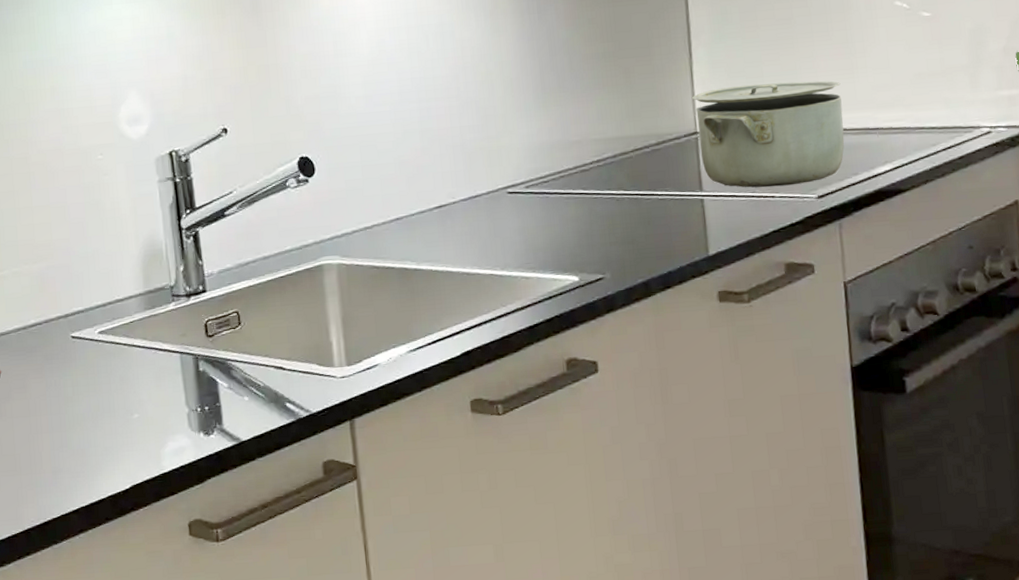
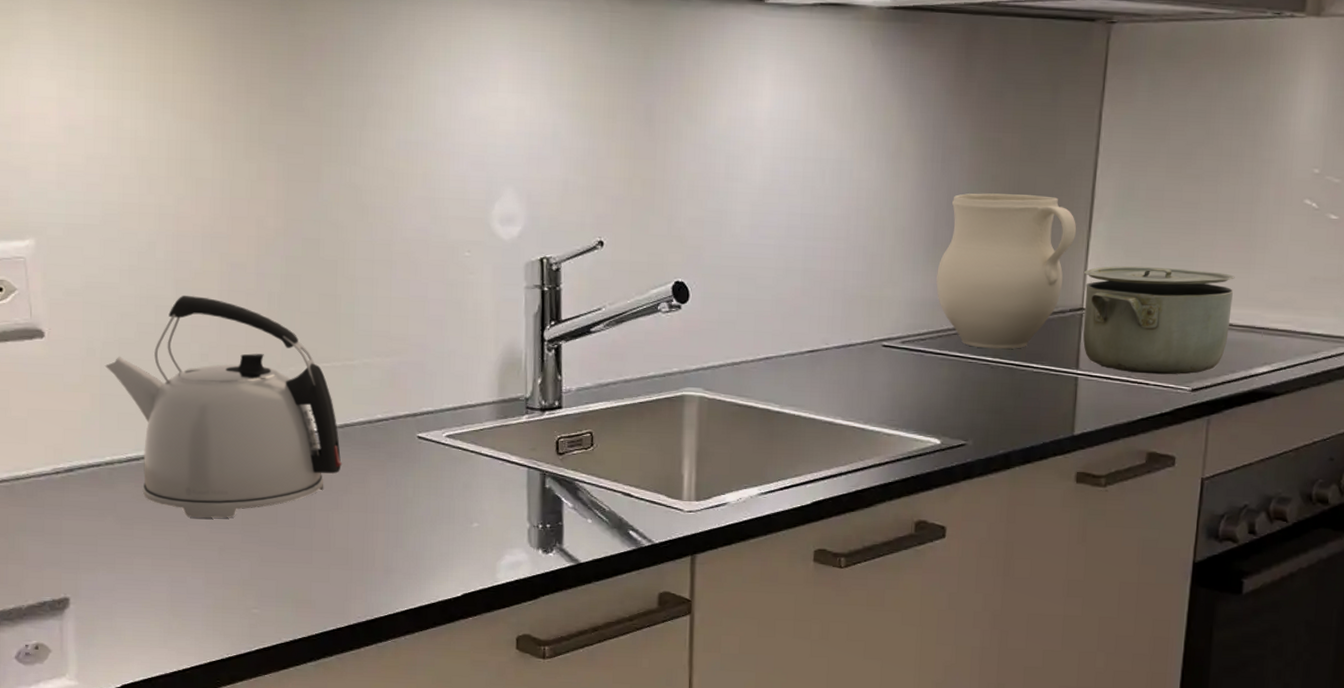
ceramic jug: none [549,31,679,183] -> present [936,193,1077,349]

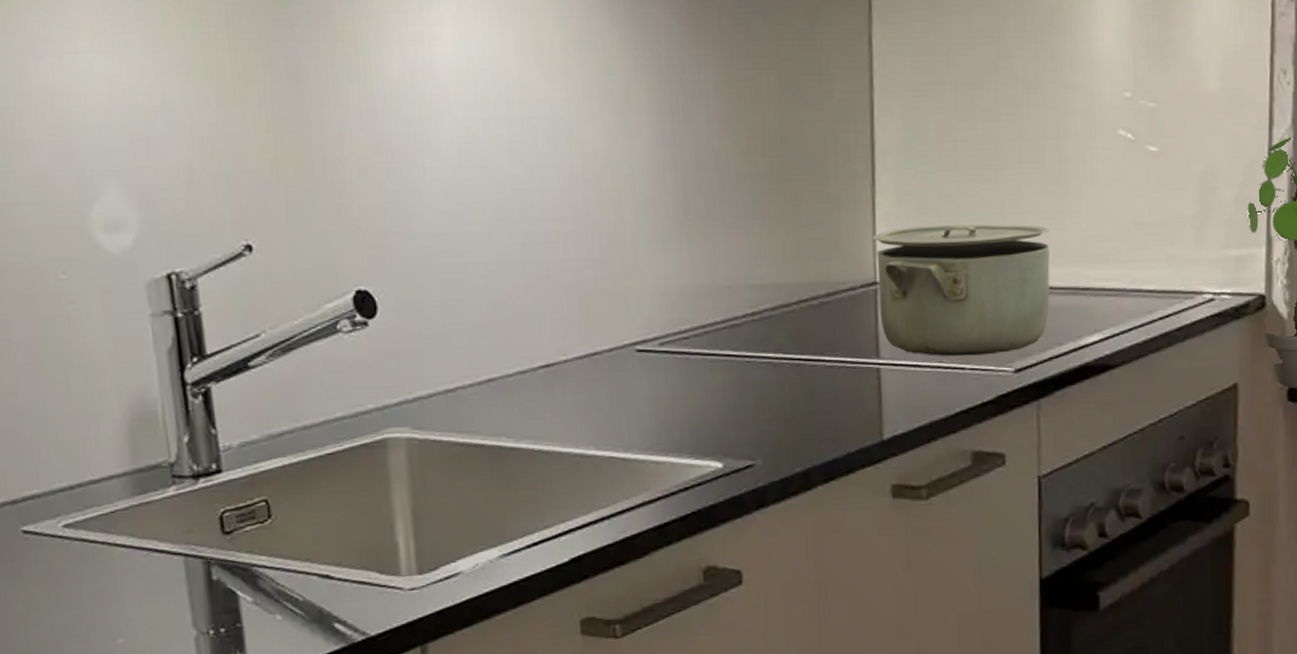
ceramic jug: present [936,193,1077,349] -> none [693,146,858,343]

